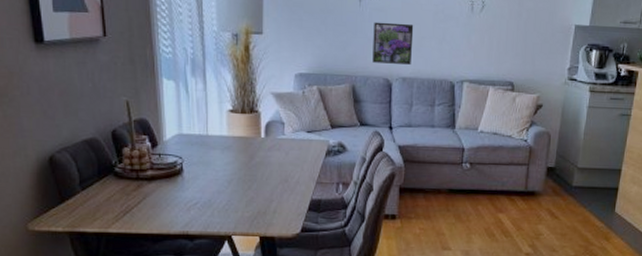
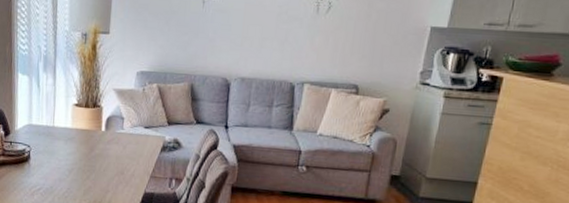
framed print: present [372,22,414,65] -> none [212,22,256,65]

